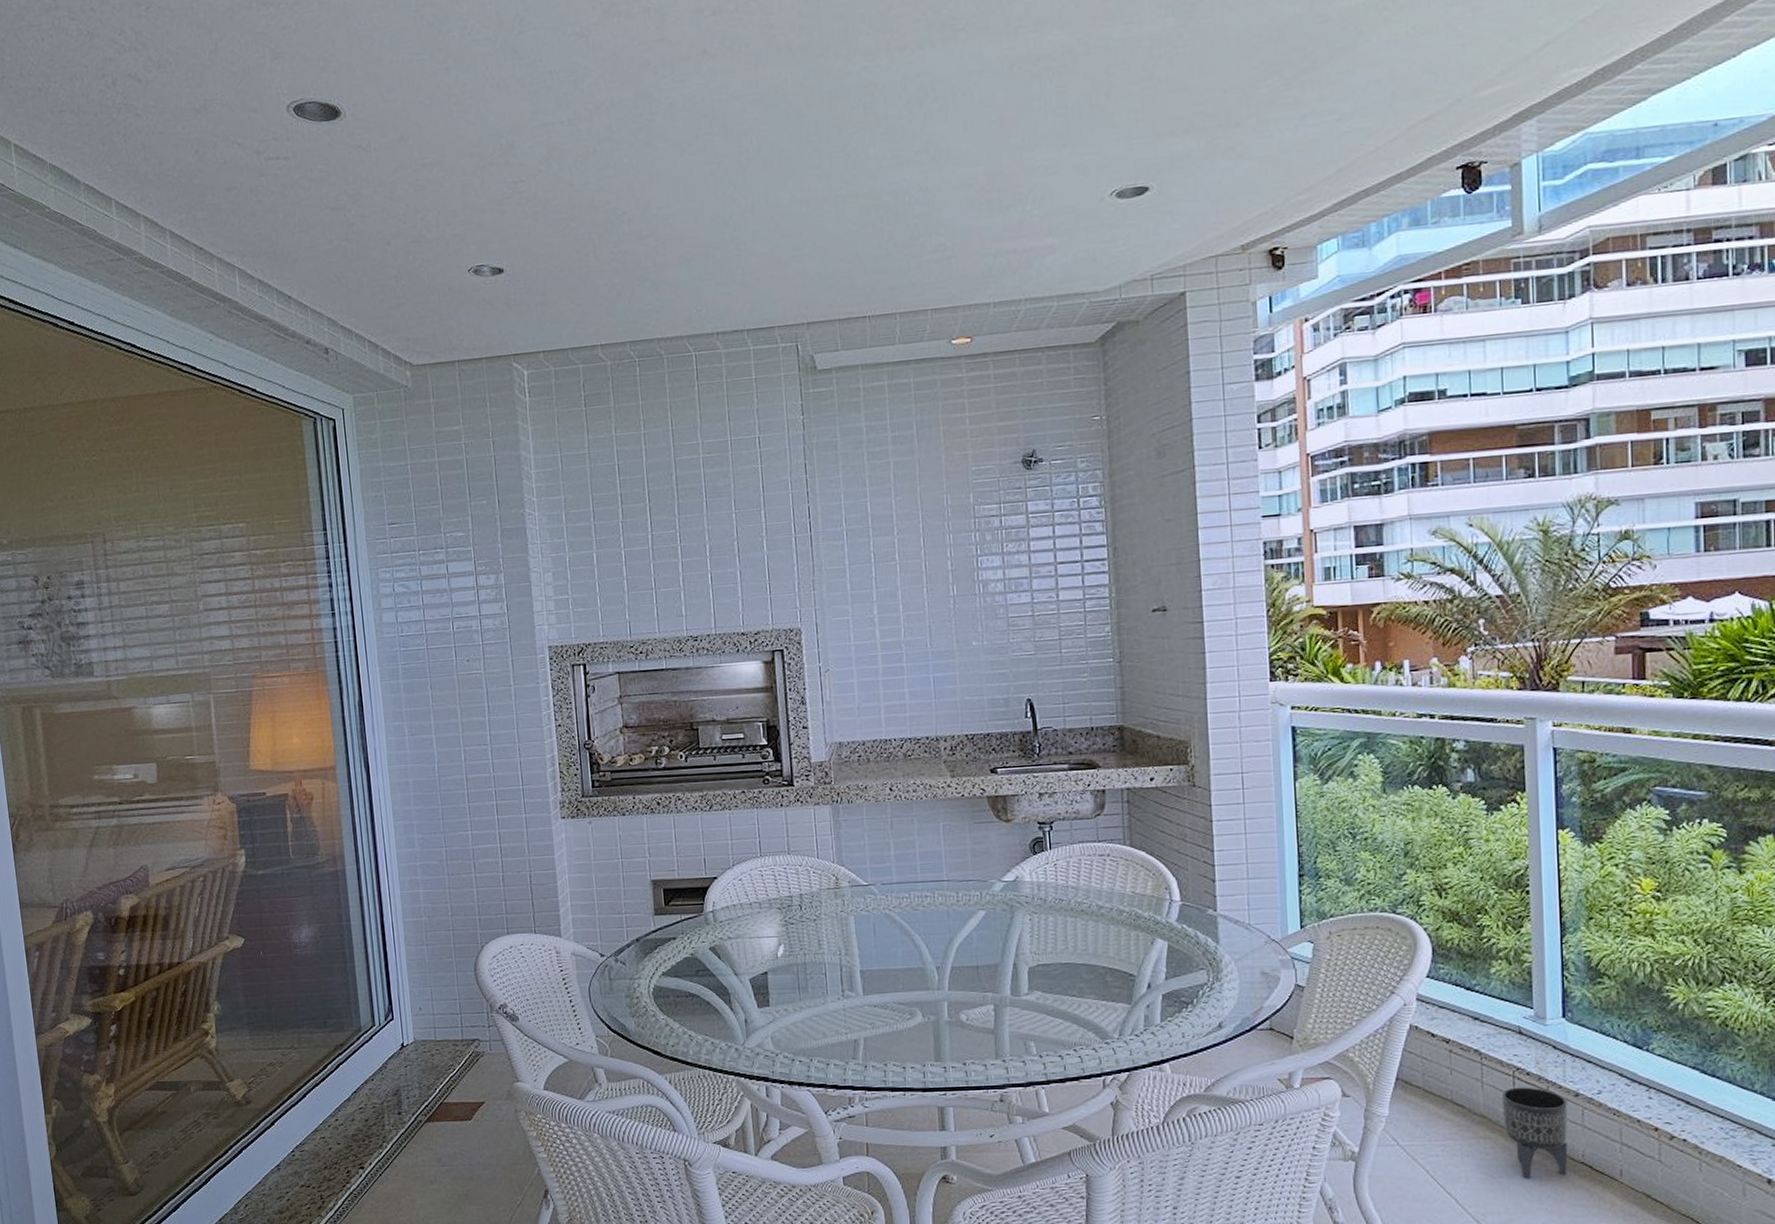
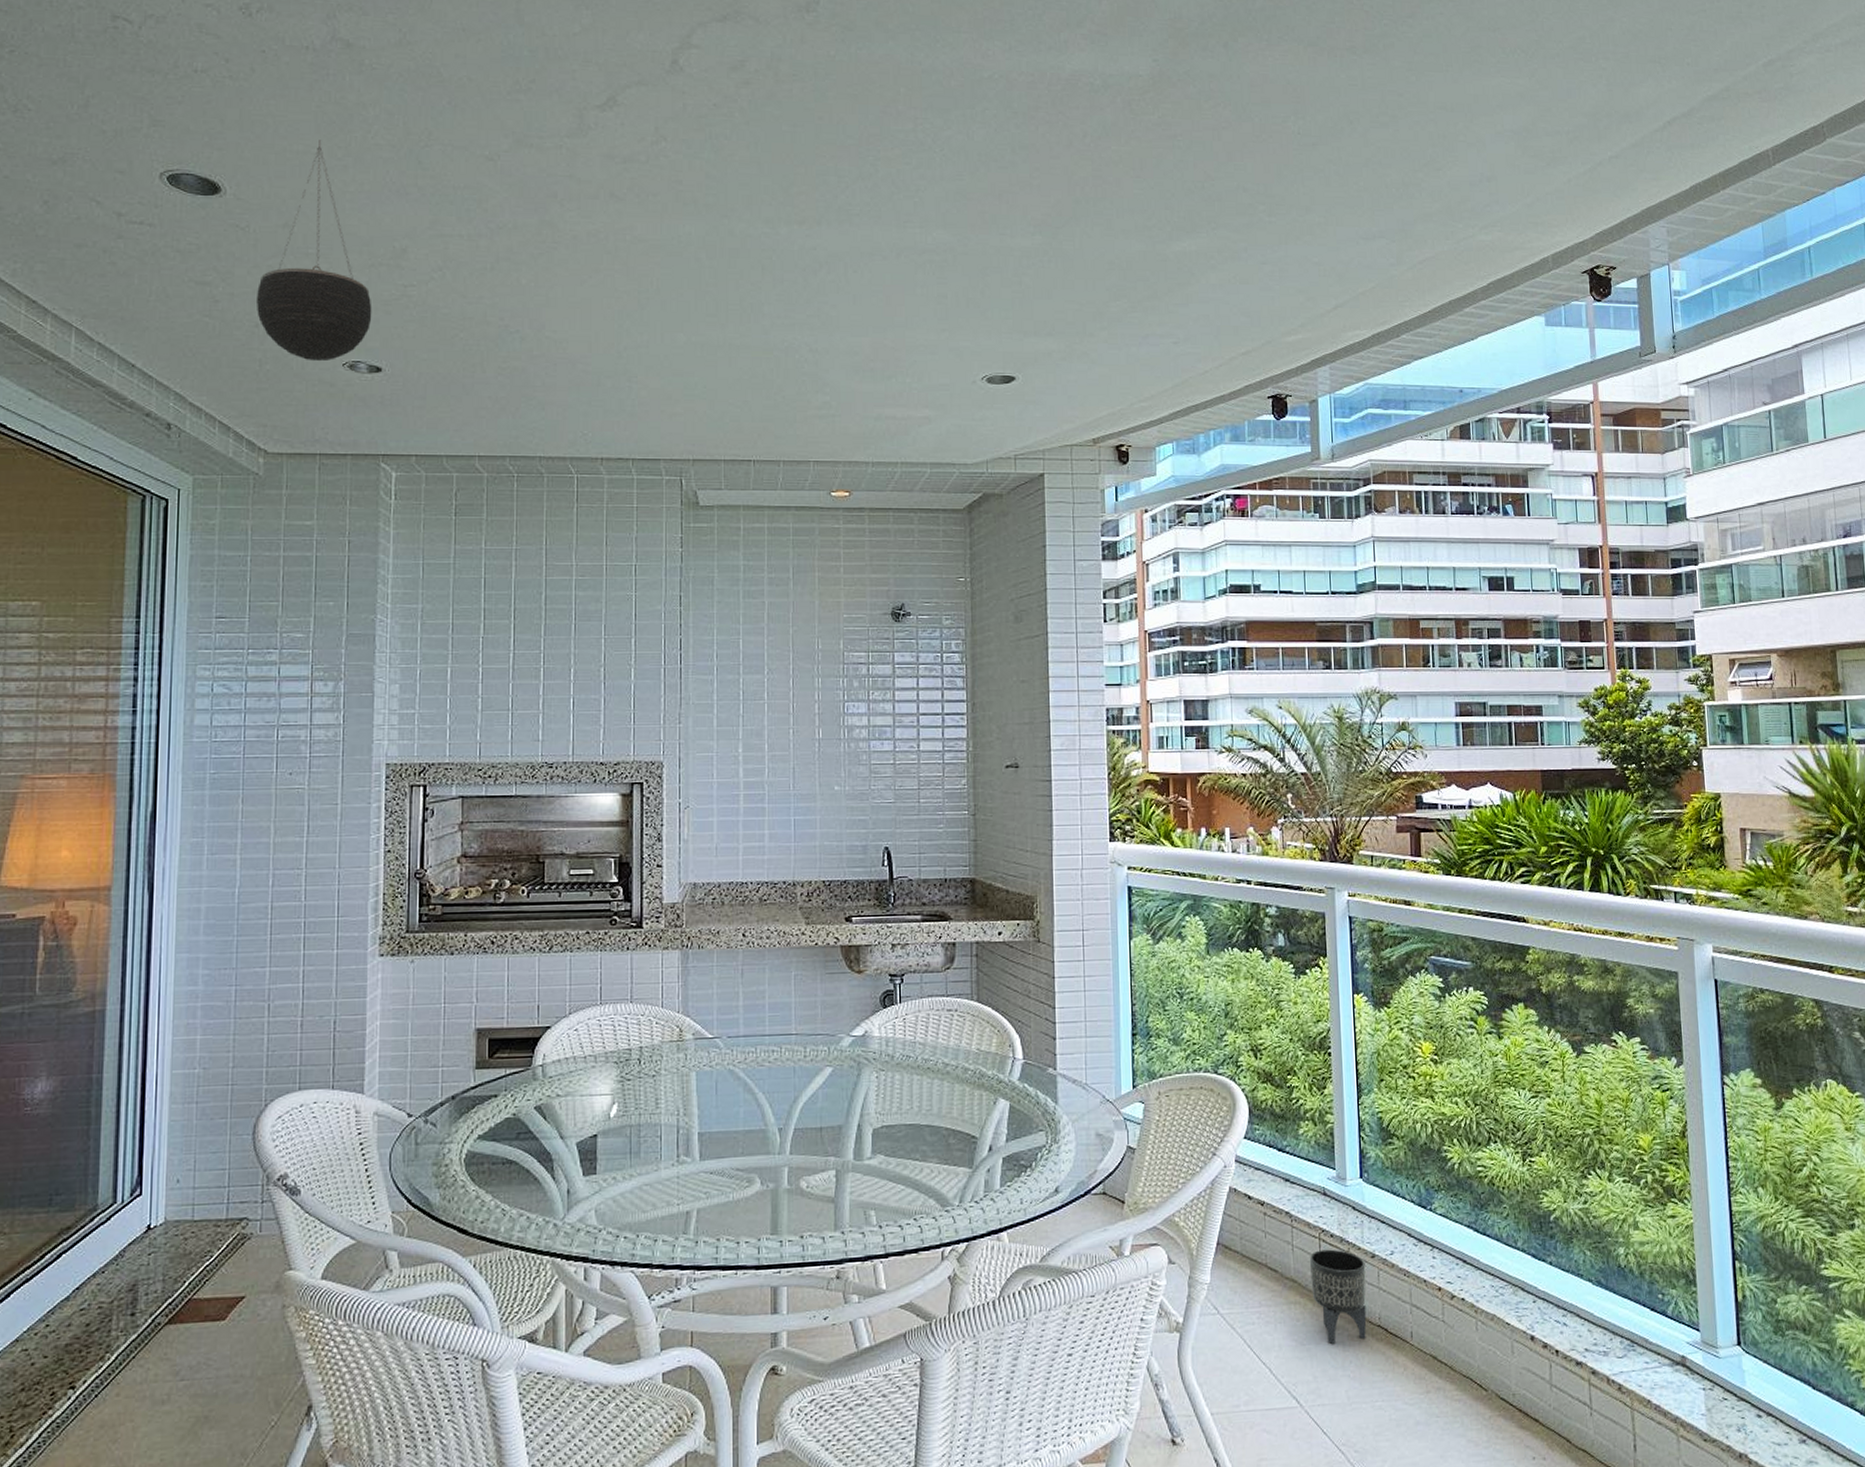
hanging planter: none [384,45,489,271] -> present [255,140,372,362]

